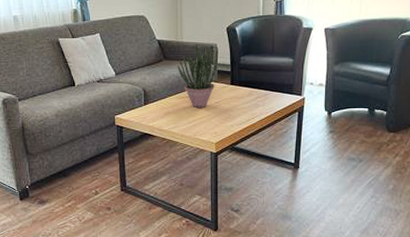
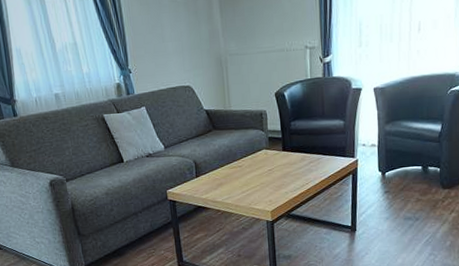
potted plant: present [177,44,219,107] -> none [227,111,269,177]

